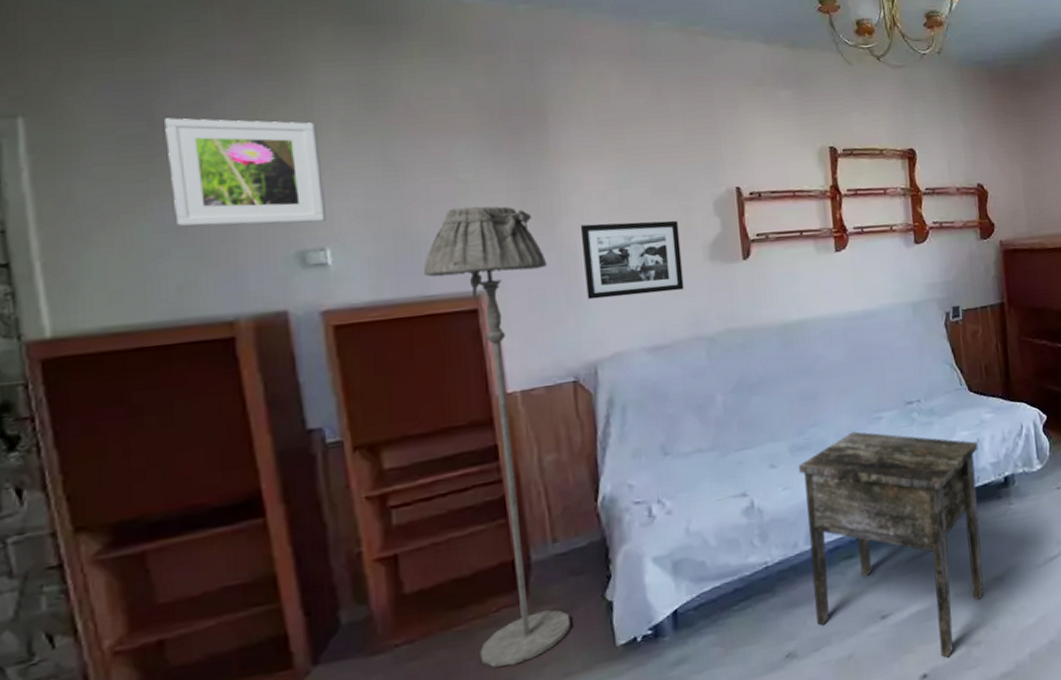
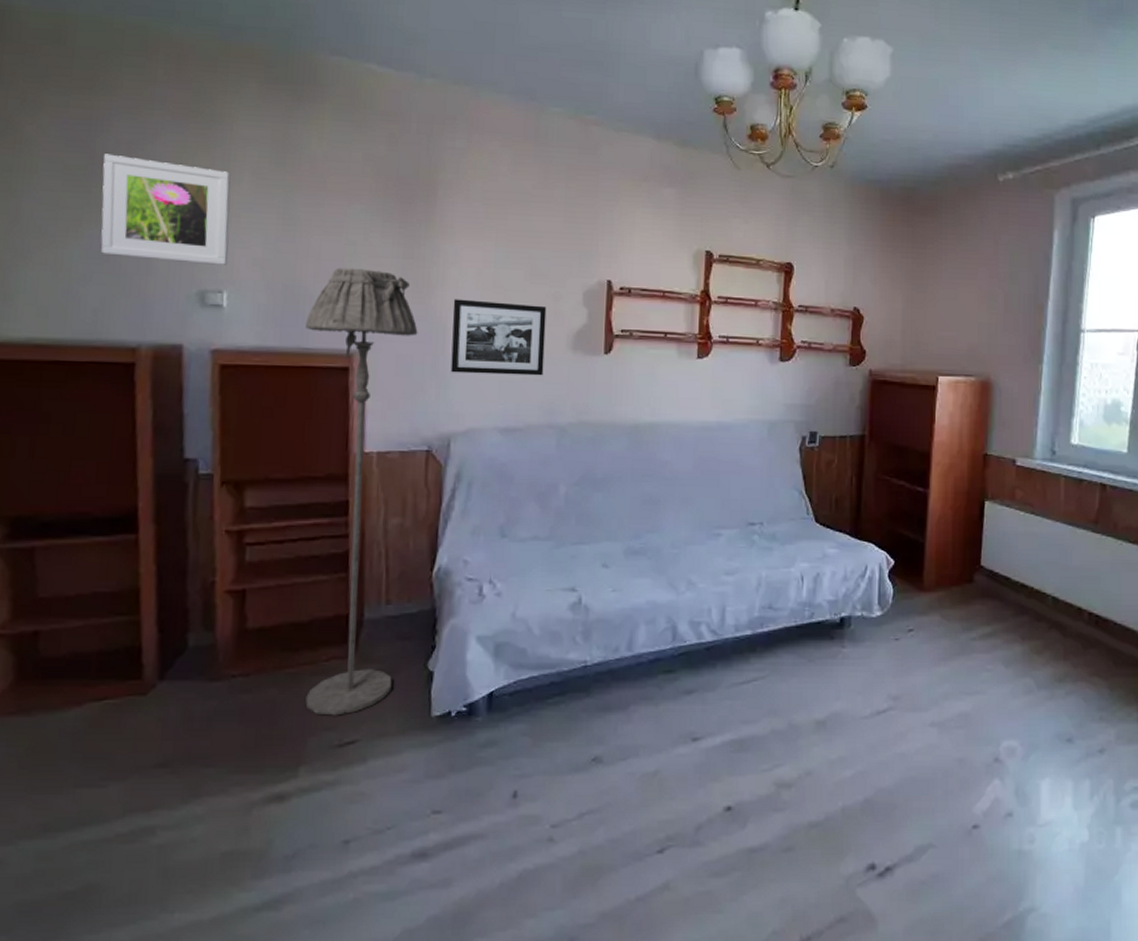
side table: present [798,431,984,658] -> none [628,544,817,794]

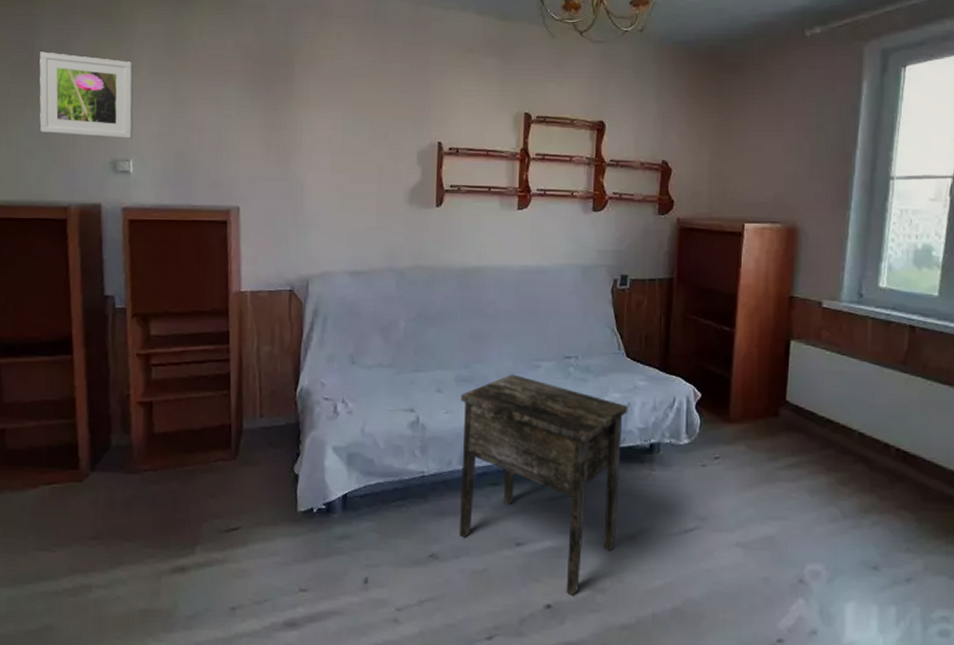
floor lamp: present [305,267,418,716] -> none [193,138,281,507]
picture frame: present [450,299,547,376] -> none [308,162,387,227]
side table: none [628,544,817,794] -> present [460,374,628,596]

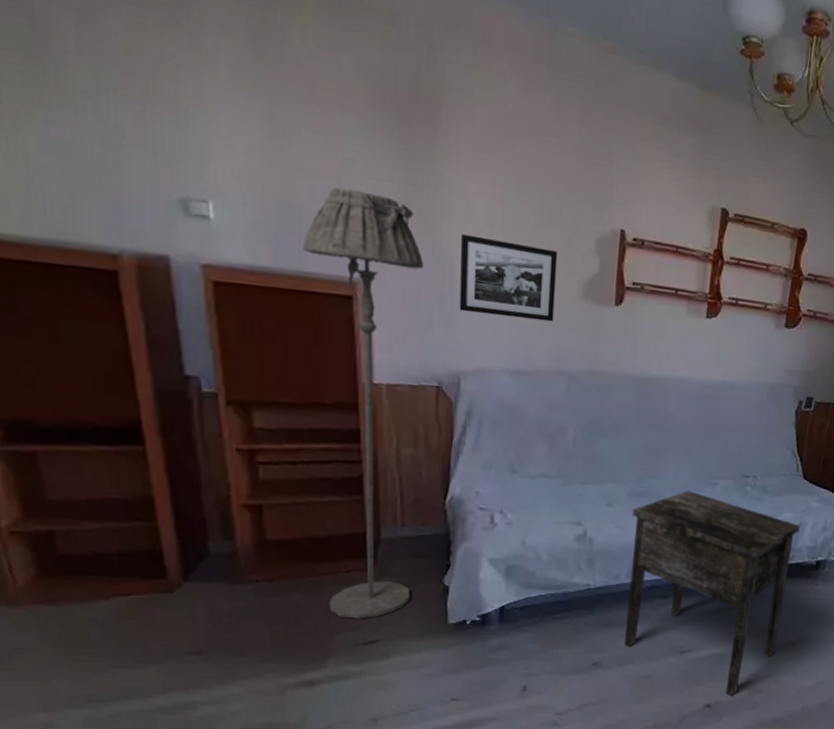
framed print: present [39,52,133,139] -> none [47,21,211,172]
floor lamp: none [193,138,281,507] -> present [303,187,424,619]
picture frame: none [308,162,387,227] -> present [459,234,558,322]

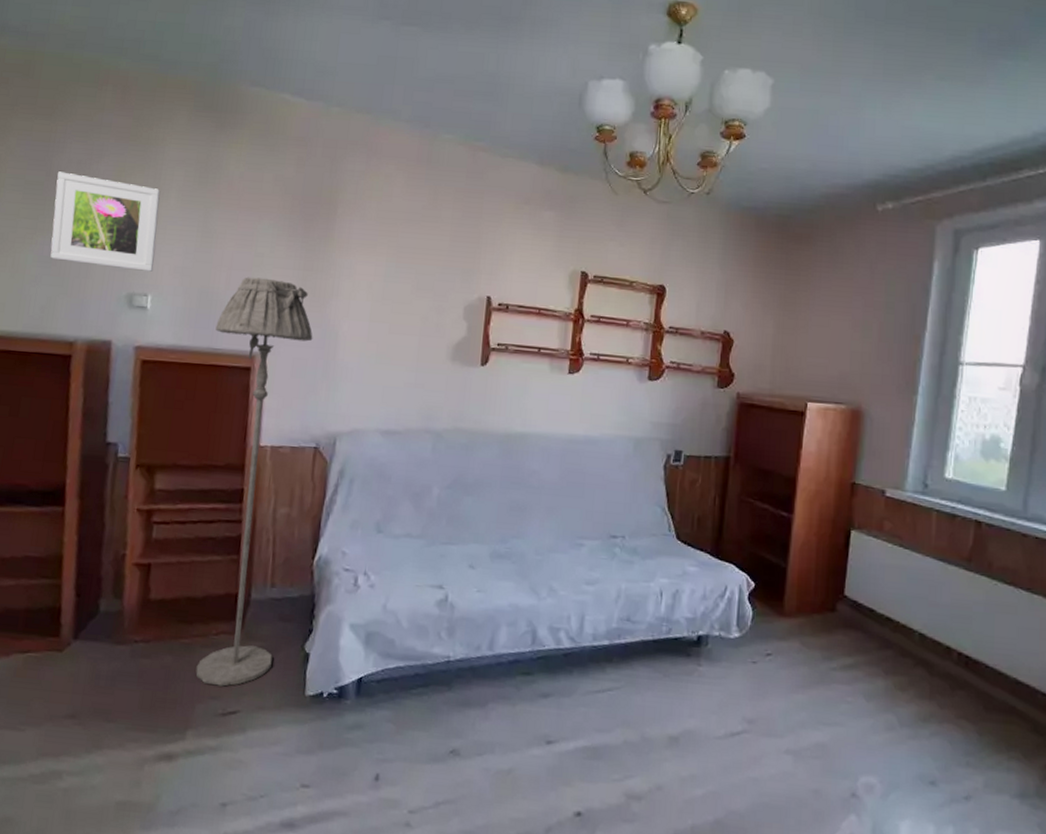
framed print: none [47,21,211,172] -> present [50,171,161,272]
picture frame: present [459,234,558,322] -> none [340,309,430,384]
side table: present [625,490,800,696] -> none [485,552,676,803]

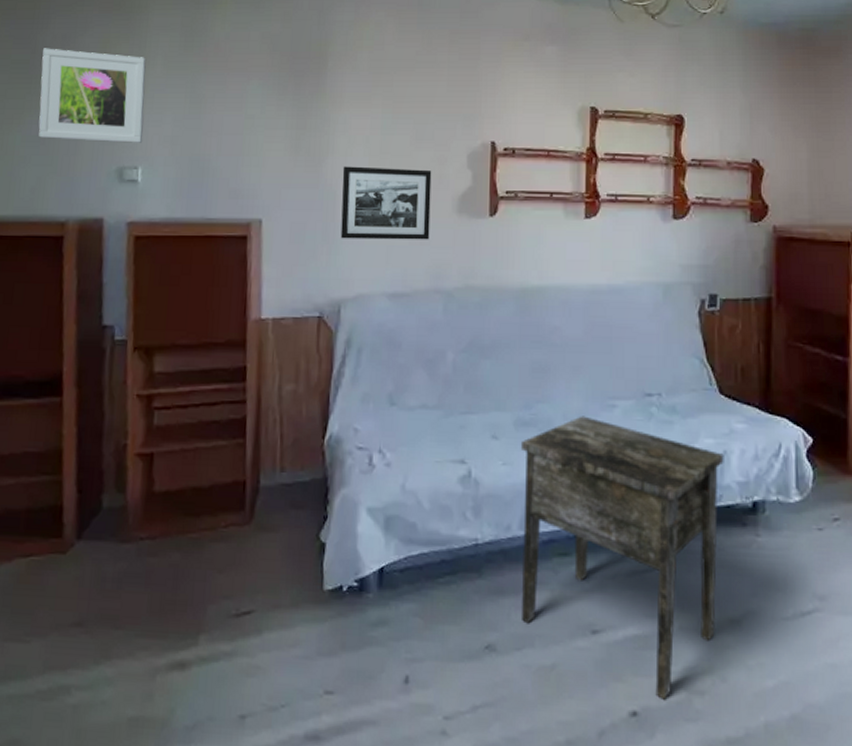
floor lamp: present [196,277,313,687] -> none [206,141,310,584]
picture frame: none [340,309,430,384] -> present [340,166,432,240]
side table: none [485,552,676,803] -> present [520,416,724,700]

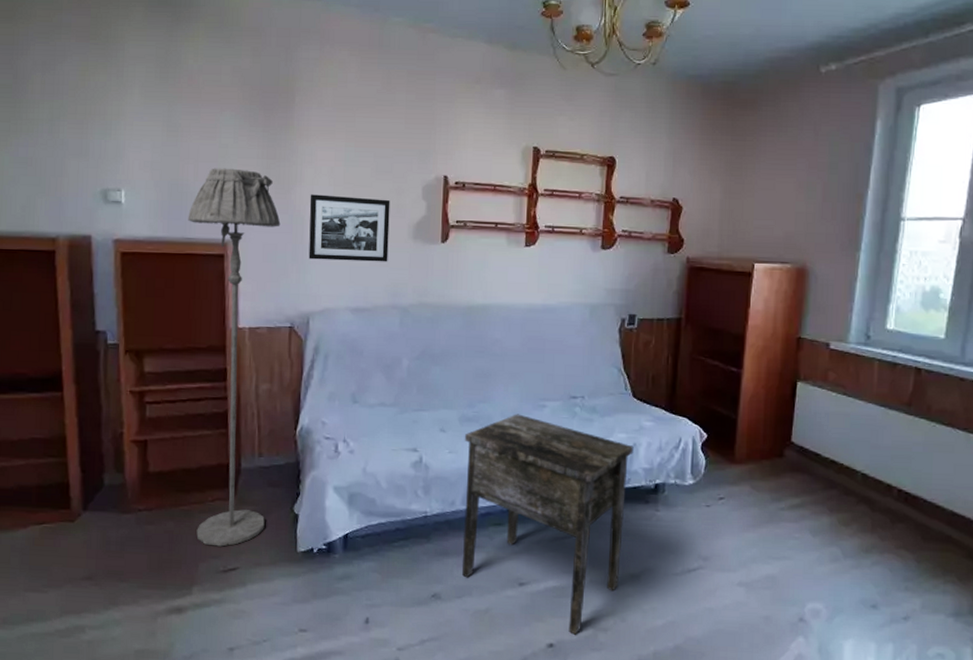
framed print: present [38,48,146,143] -> none [24,74,125,167]
floor lamp: none [206,141,310,584] -> present [188,168,281,547]

